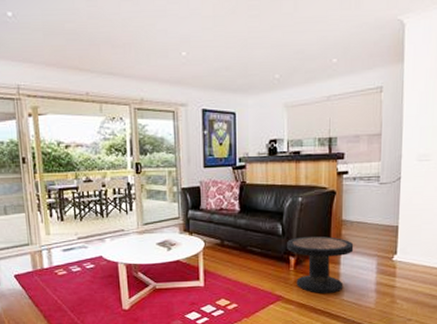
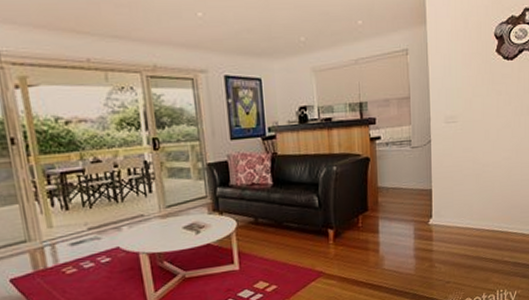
side table: present [287,236,354,293] -> none [324,205,391,265]

